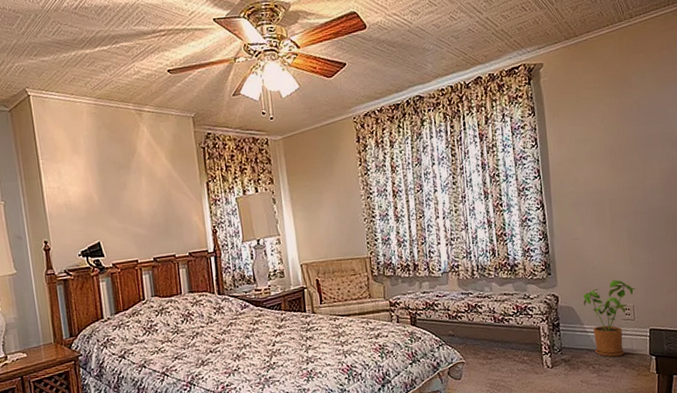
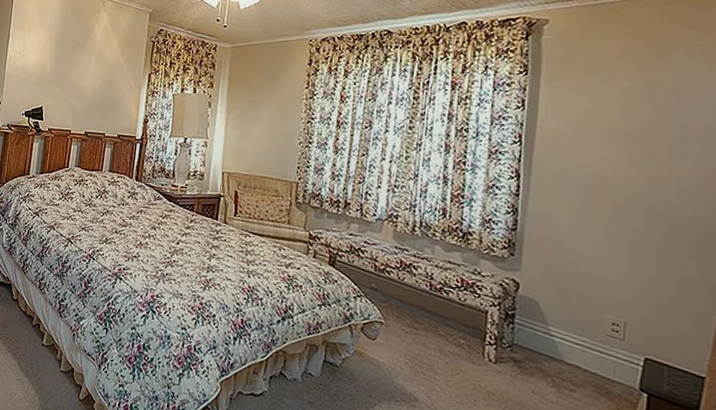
house plant: present [583,279,637,357] -> none [553,284,635,379]

